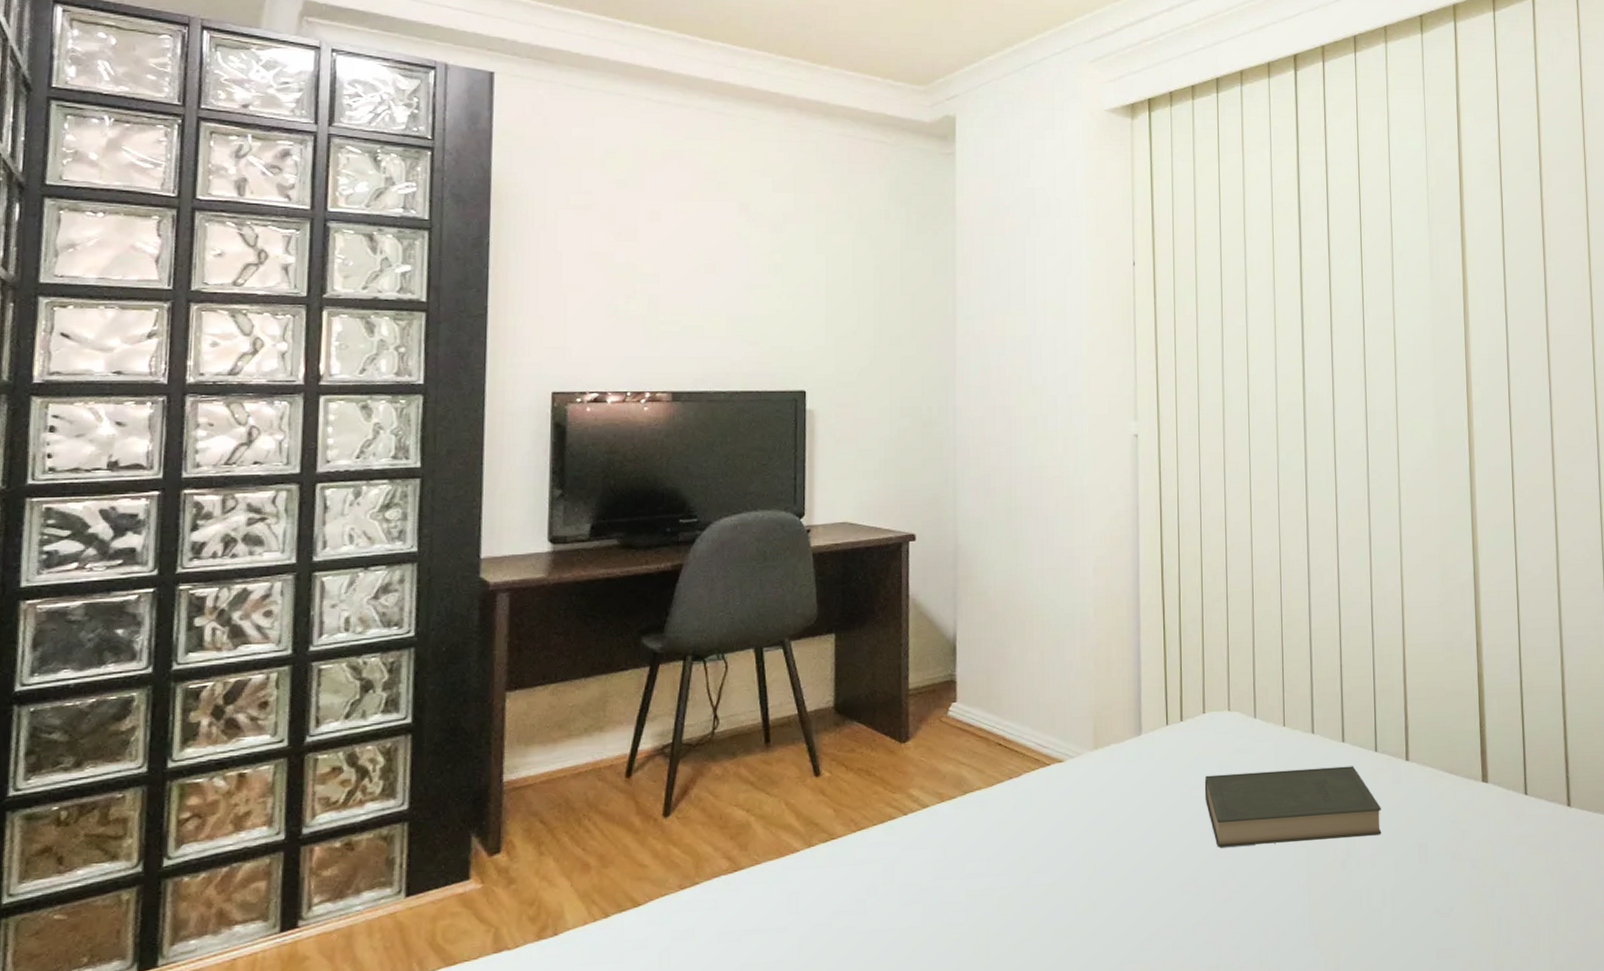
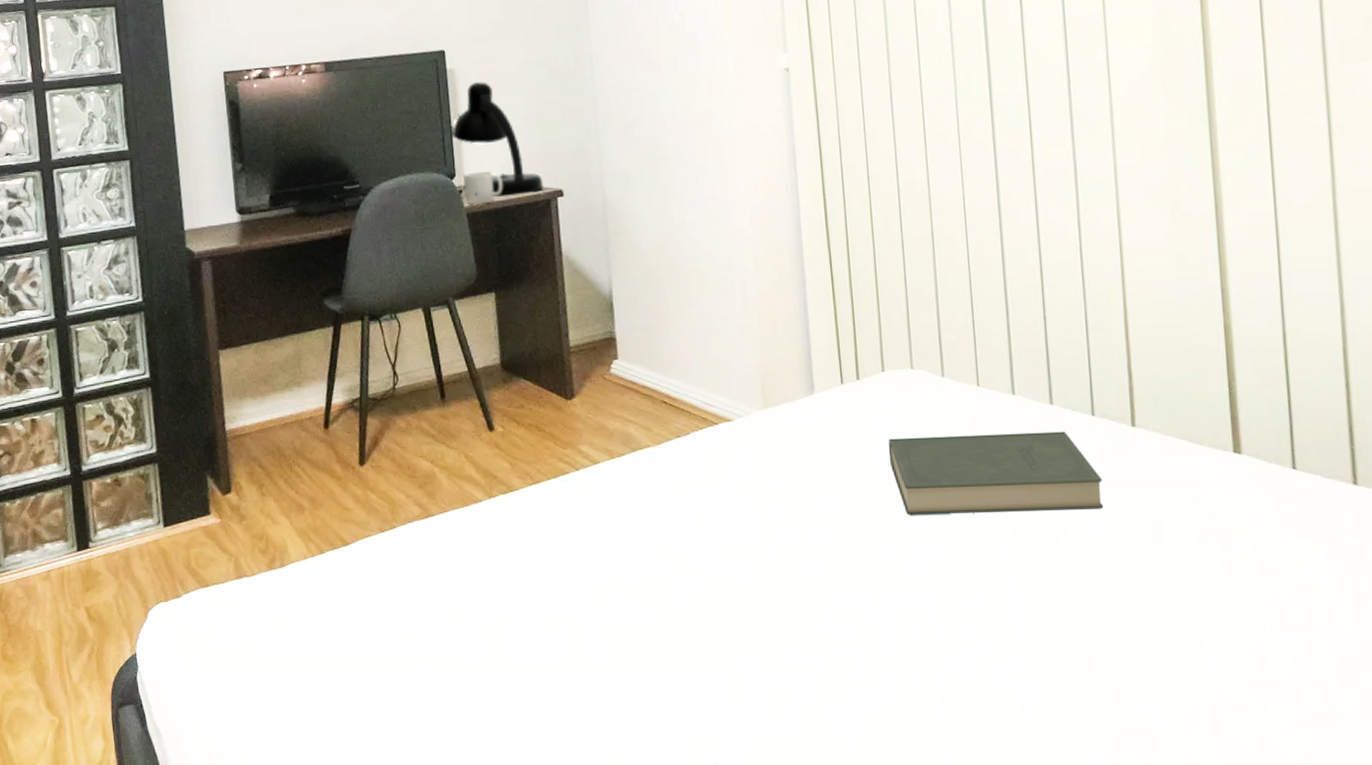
desk lamp: none [806,424,896,538] -> present [453,82,544,197]
mug: none [813,512,854,545] -> present [463,171,503,205]

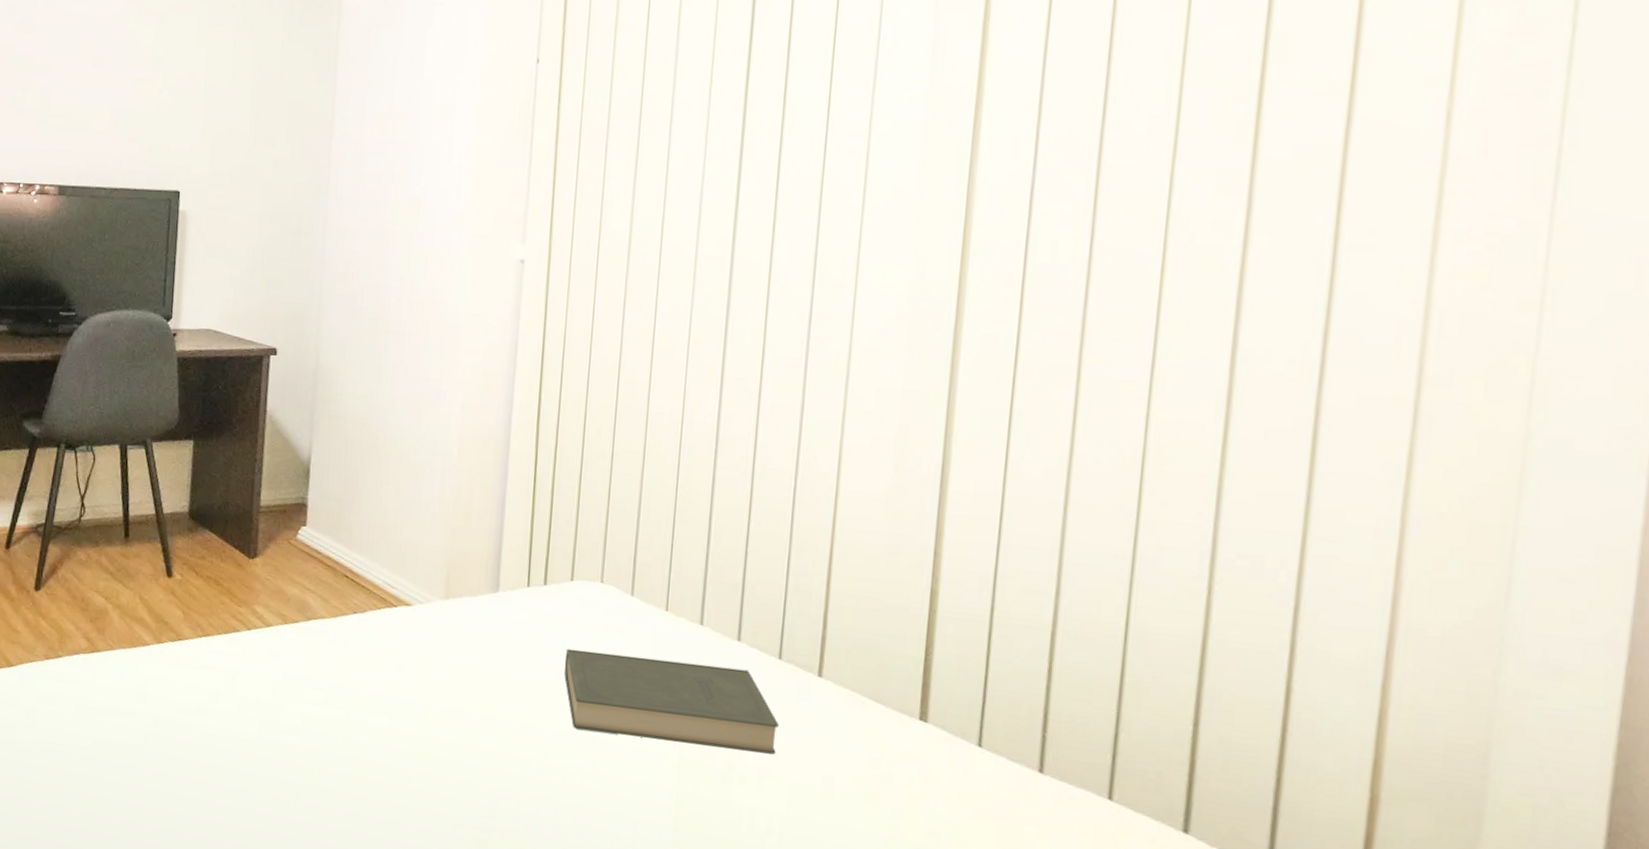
desk lamp: present [453,82,544,197] -> none [176,228,259,347]
mug: present [463,171,503,205] -> none [178,317,218,351]

